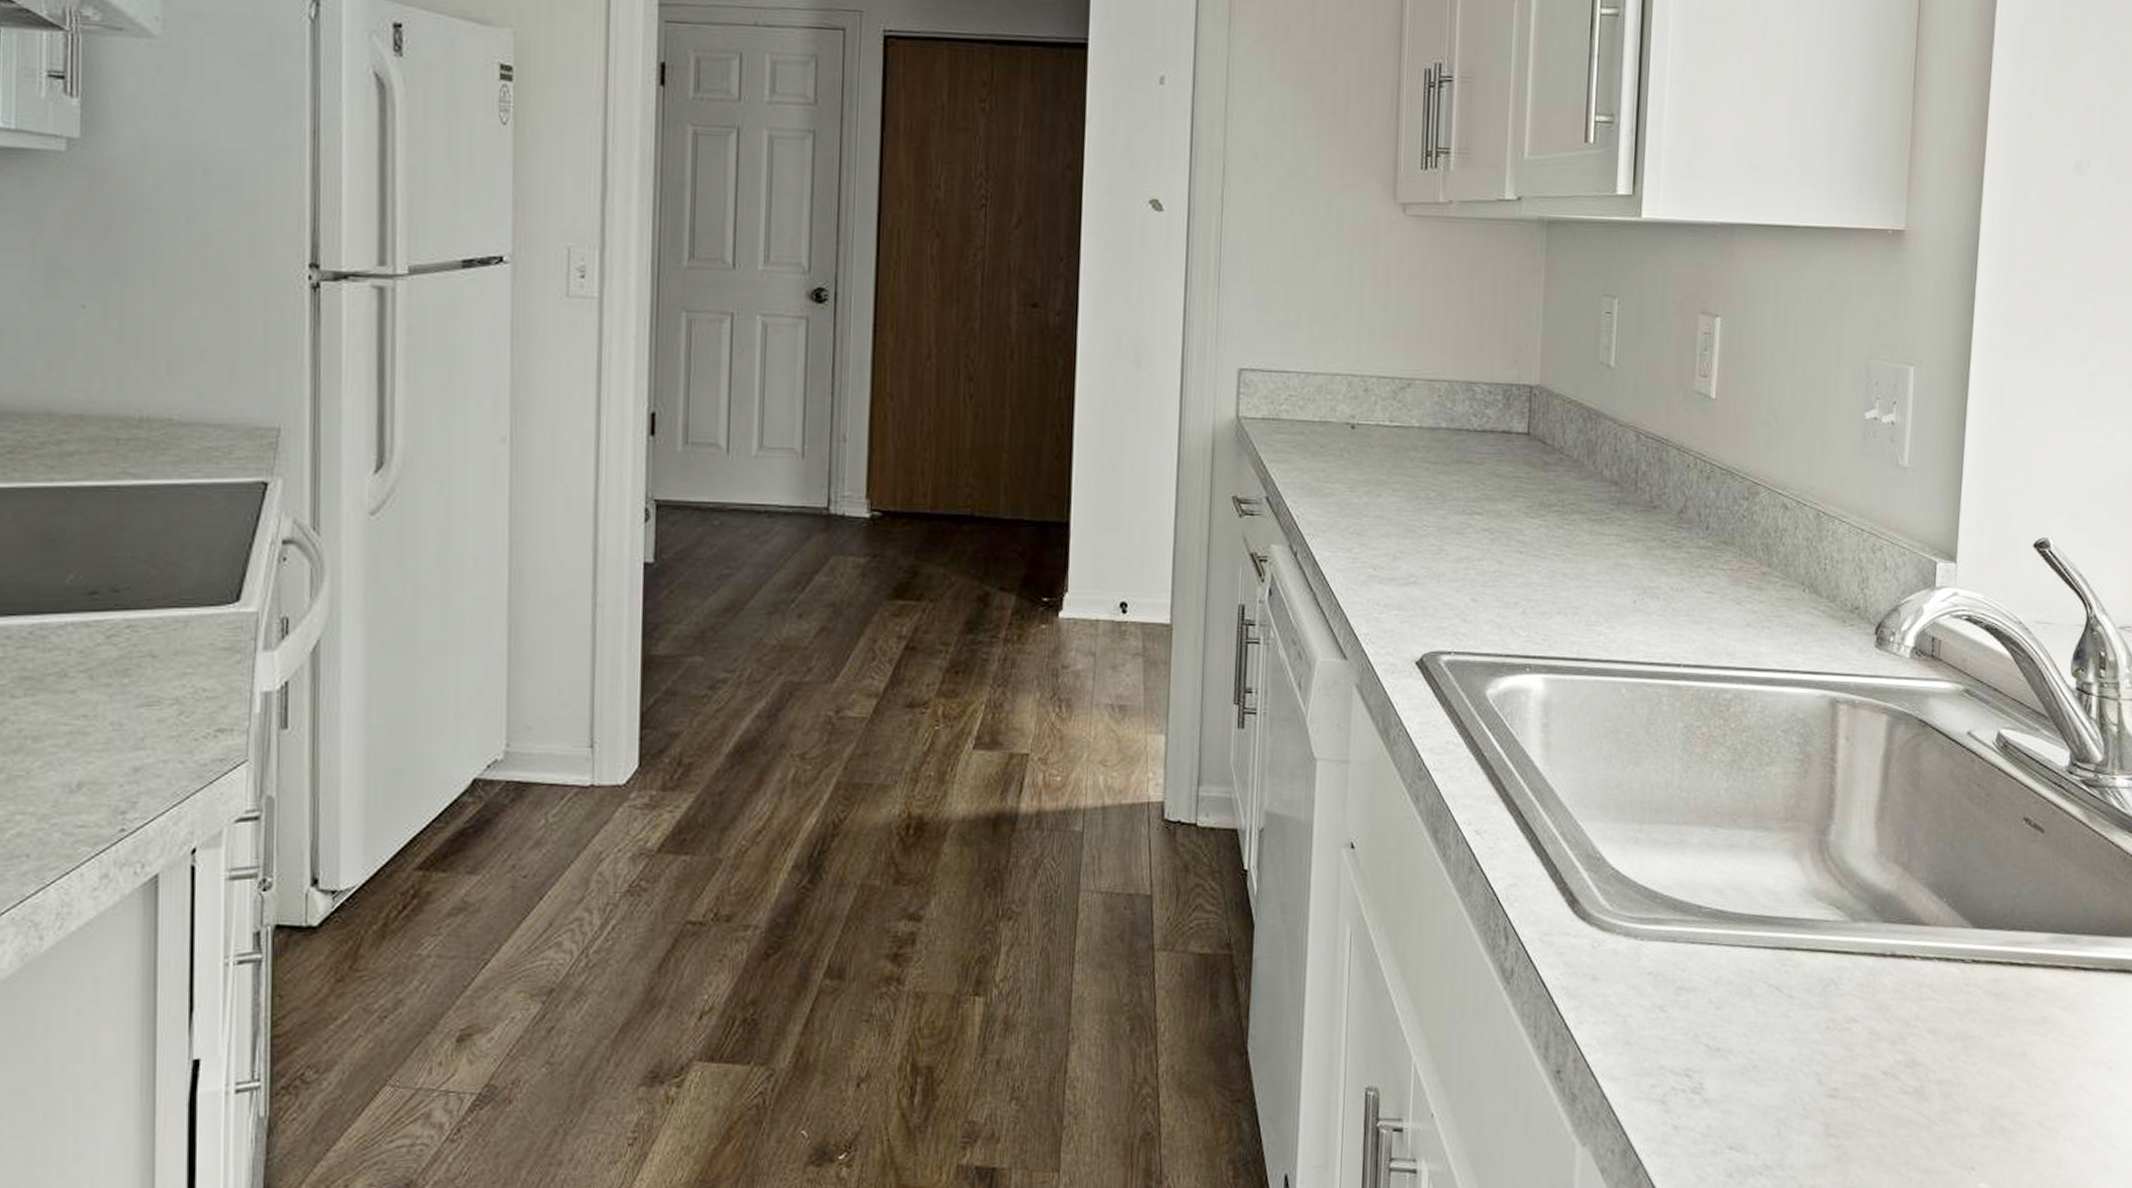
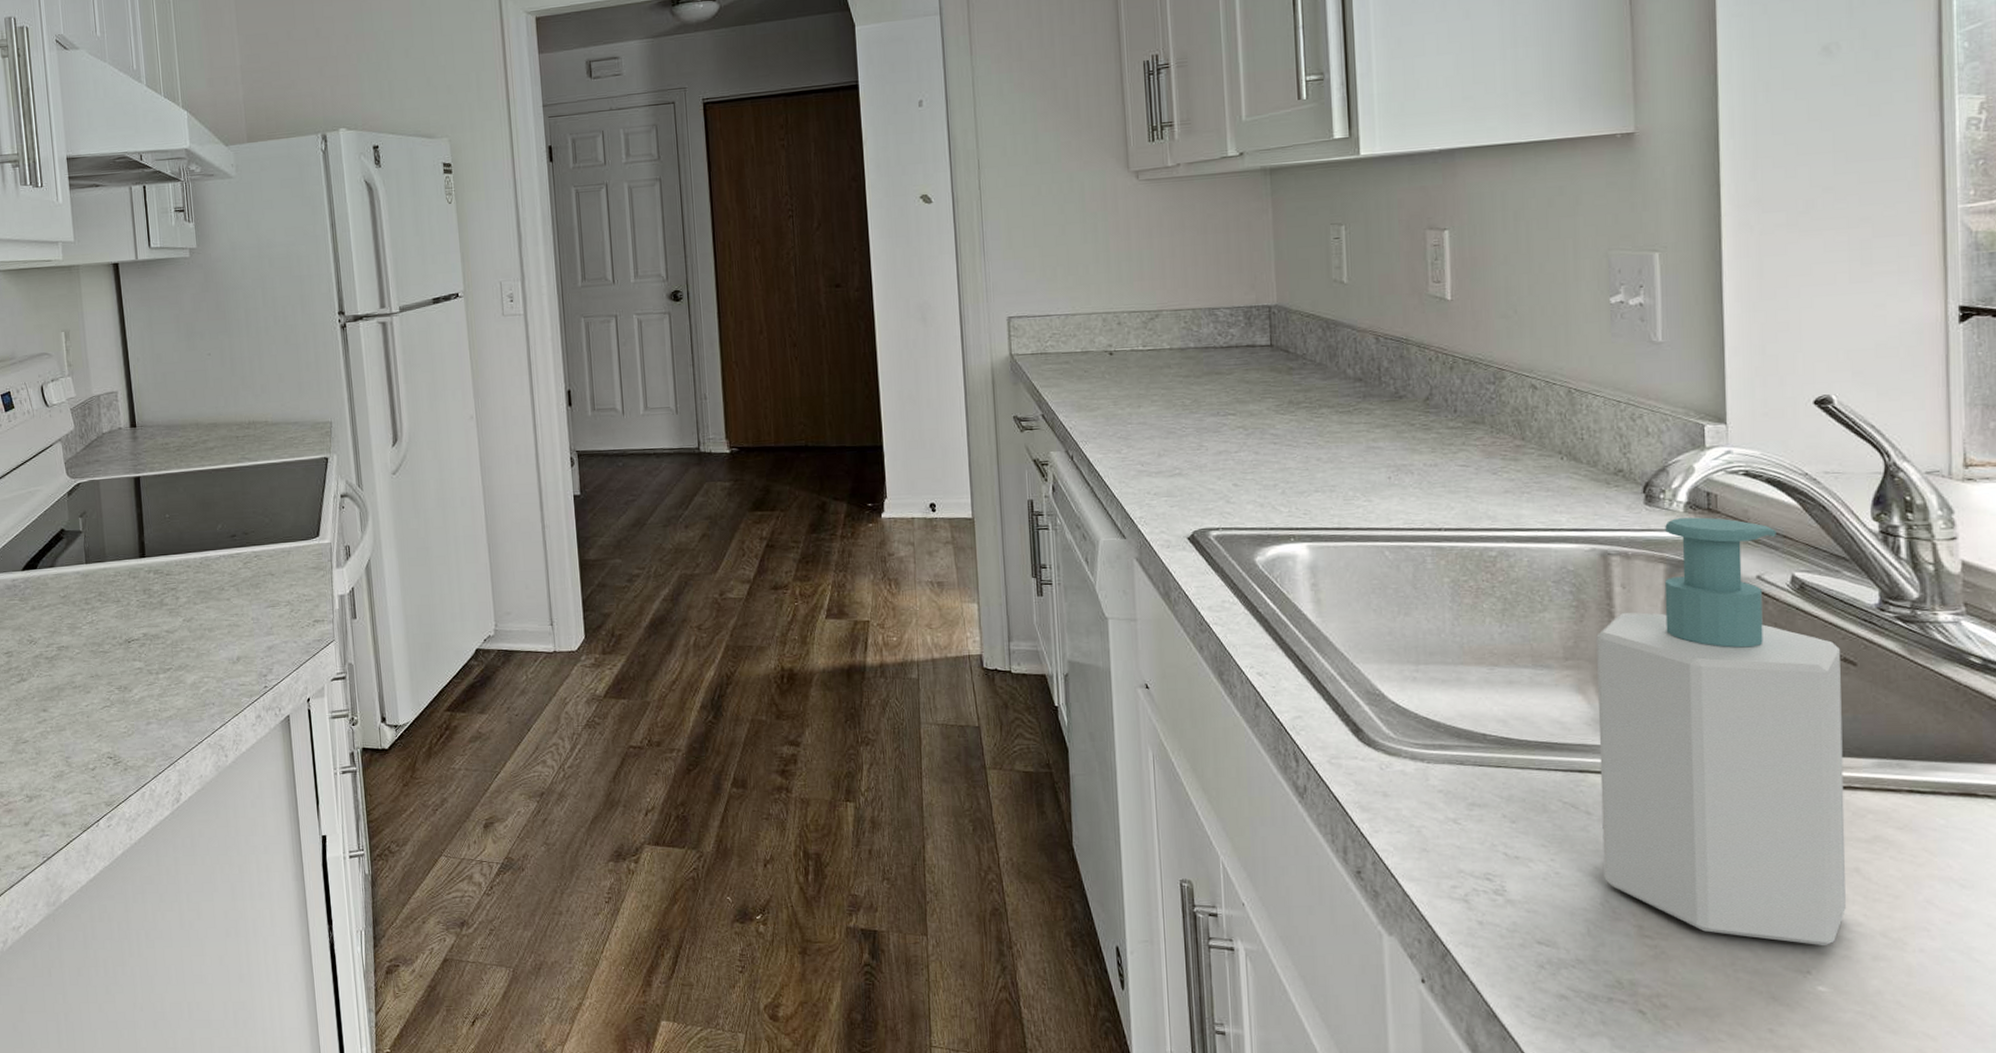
soap bottle: none [1799,664,2031,1139] -> present [1596,517,1846,946]

